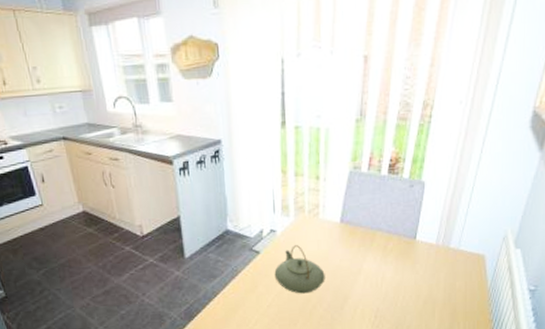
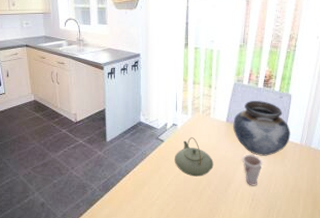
vase: none [349,192,423,263] -> present [233,101,290,156]
cup: none [361,261,389,300] -> present [242,154,263,186]

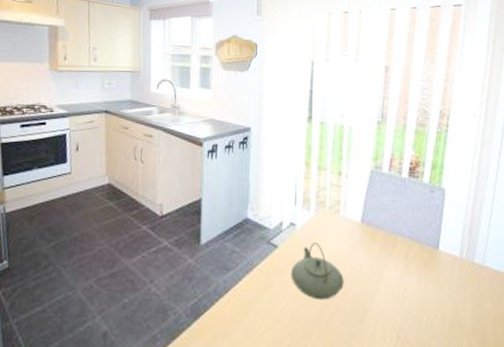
vase: present [233,101,290,156] -> none [370,195,446,273]
cup: present [242,154,263,186] -> none [382,269,411,317]

